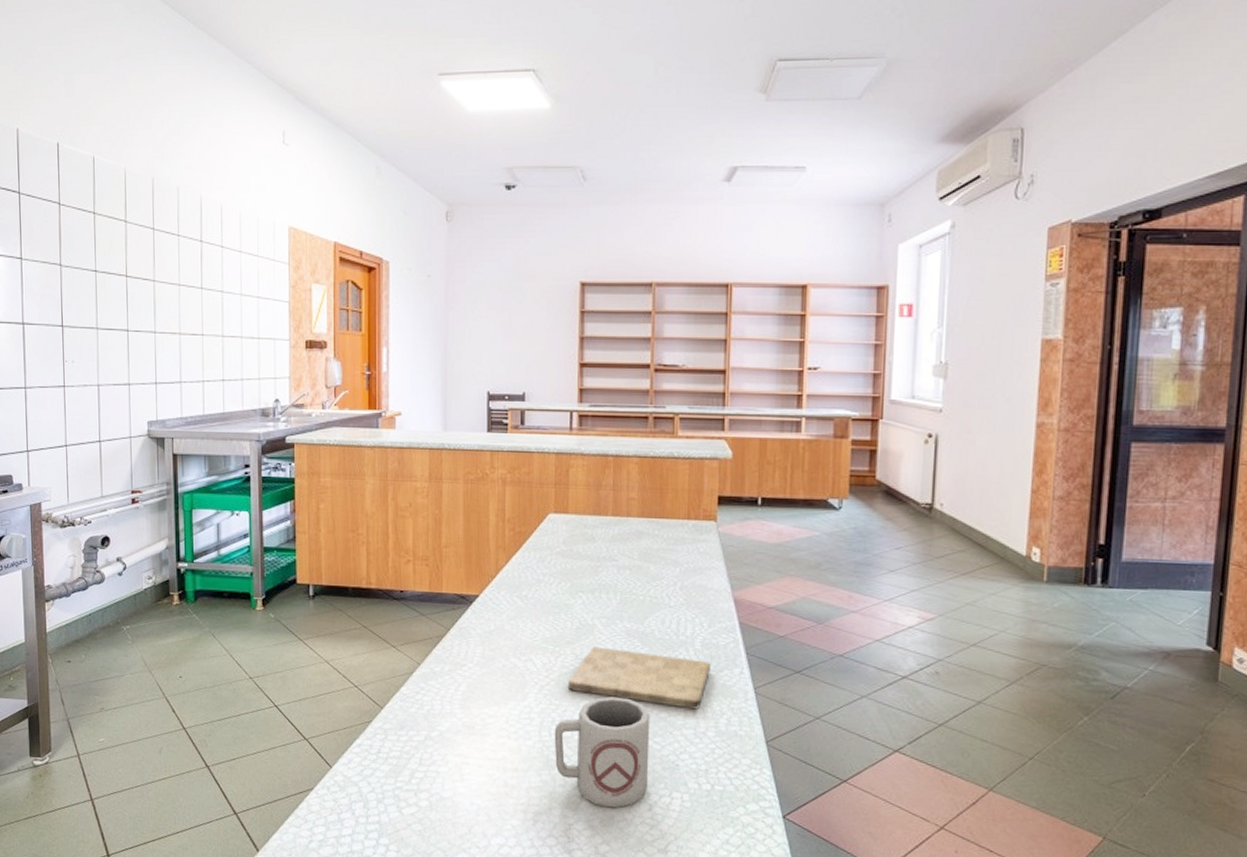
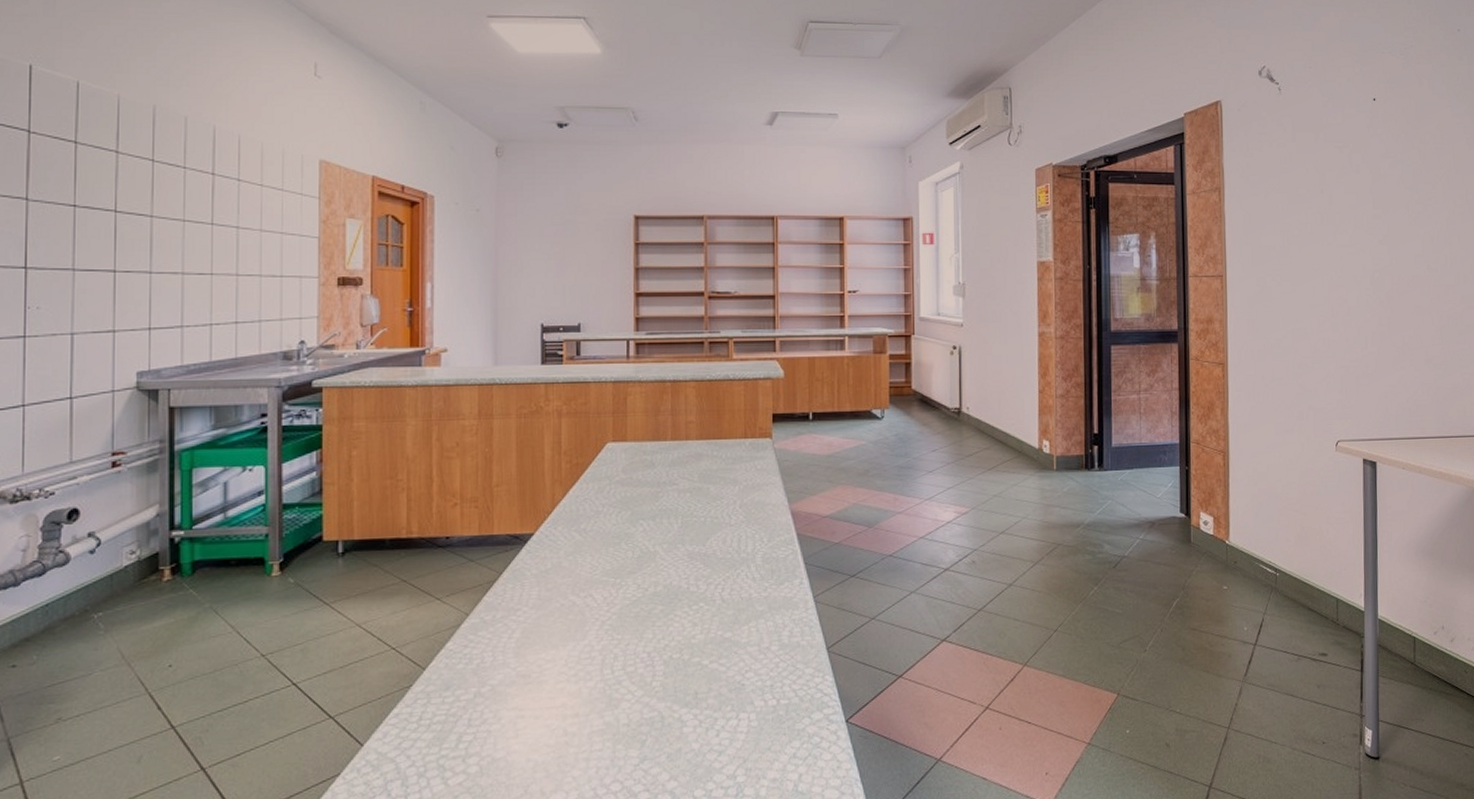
cup: present [554,696,650,808] -> none [617,622,715,740]
cutting board: present [567,646,710,710] -> none [630,573,771,626]

